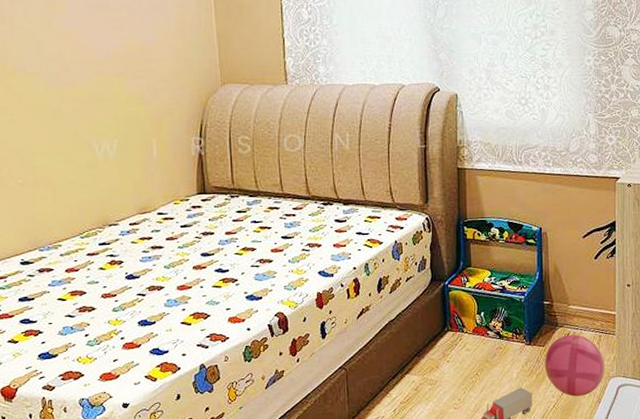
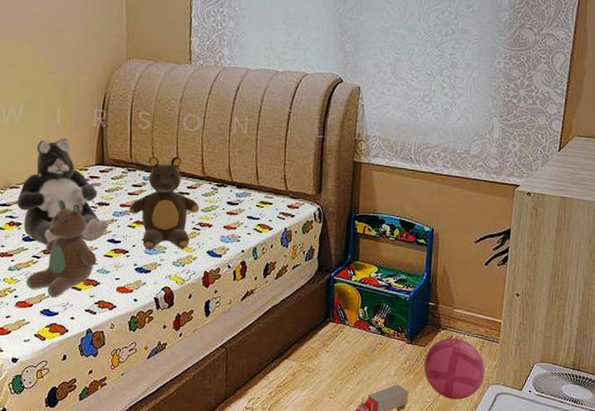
plush toy: none [117,170,215,281] -> present [17,138,109,245]
stuffed toy: none [132,233,206,336] -> present [26,200,97,298]
teddy bear: none [235,178,307,275] -> present [129,156,200,249]

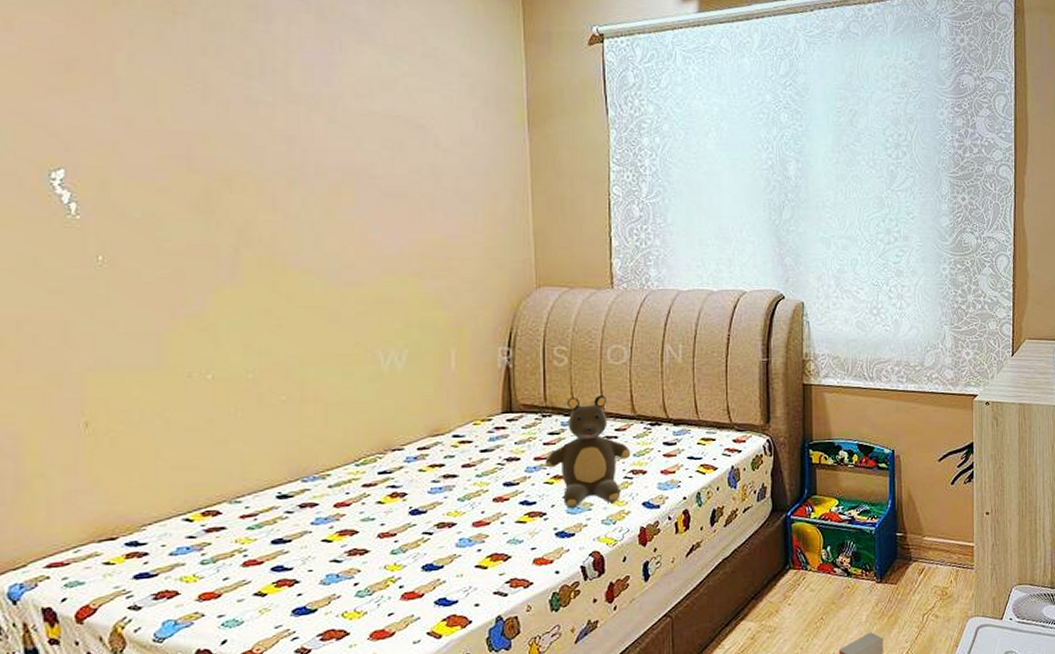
plush toy: present [17,138,109,245] -> none [401,385,521,517]
stuffed toy: present [26,200,97,298] -> none [414,459,507,583]
toy ball: present [423,337,486,400] -> none [897,569,963,641]

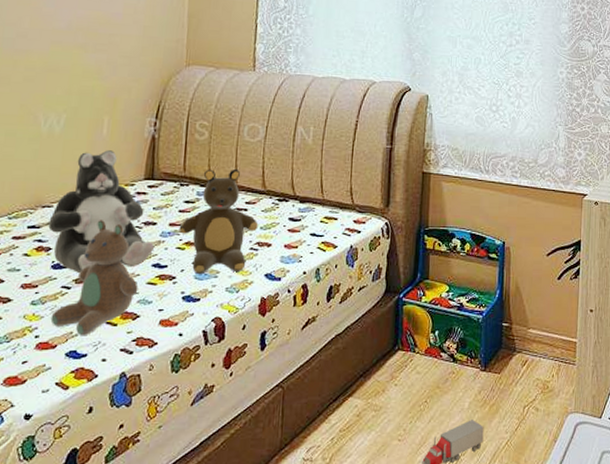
plush toy: none [401,385,521,517] -> present [48,150,155,273]
stuffed toy: none [414,459,507,583] -> present [50,220,139,336]

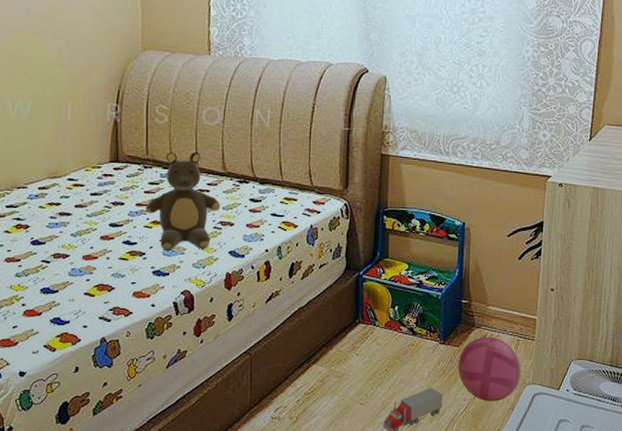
plush toy: present [48,150,155,273] -> none [25,134,124,248]
stuffed toy: present [50,220,139,336] -> none [34,200,111,305]
toy ball: none [499,361,563,433] -> present [457,336,522,402]

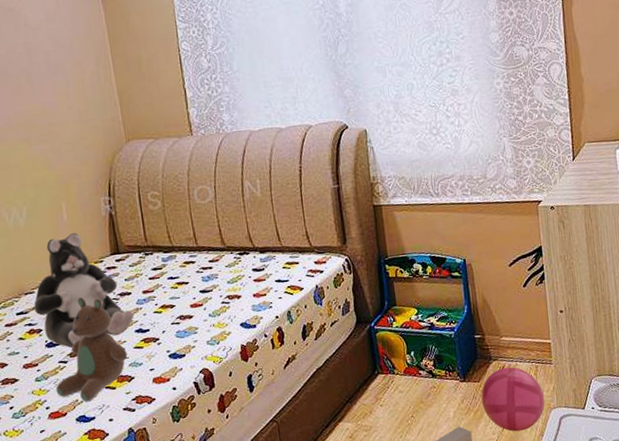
plush toy: none [25,134,124,248] -> present [34,233,135,348]
stuffed toy: none [34,200,111,305] -> present [55,297,128,403]
teddy bear: present [145,151,221,250] -> none [152,231,226,333]

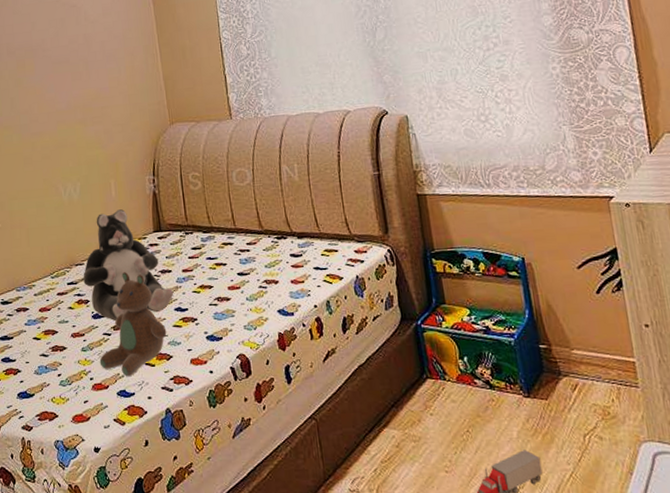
toy ball: present [481,366,546,432] -> none [550,385,633,465]

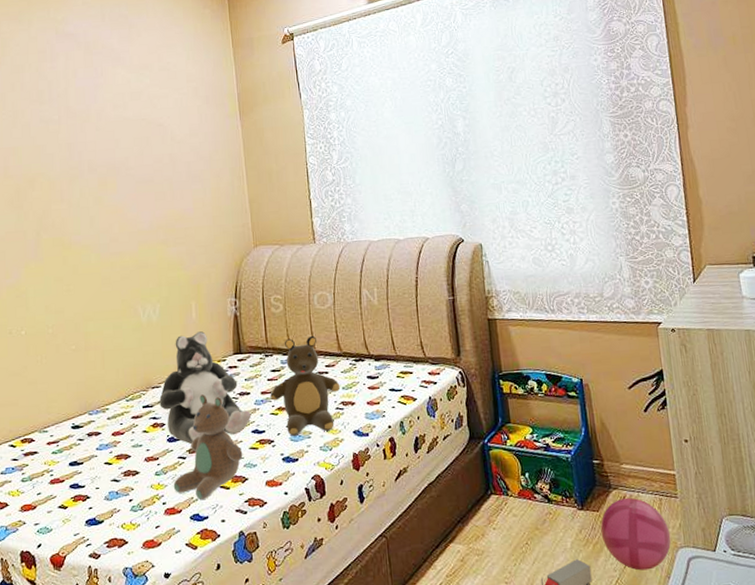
teddy bear: none [191,213,263,314] -> present [270,335,340,436]
toy ball: none [550,385,633,465] -> present [600,497,672,571]

